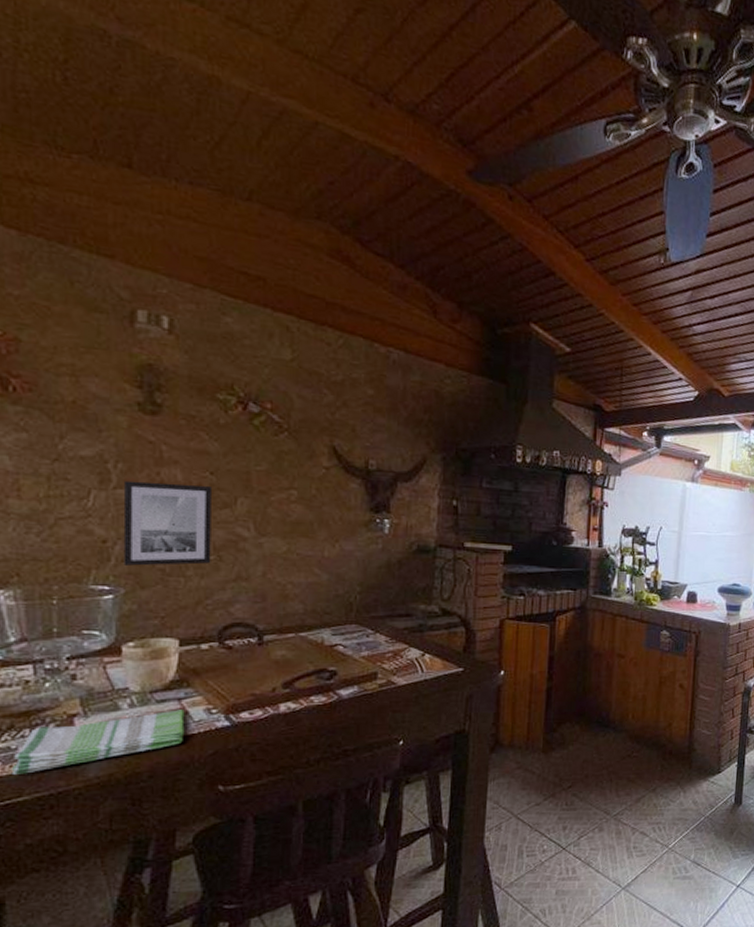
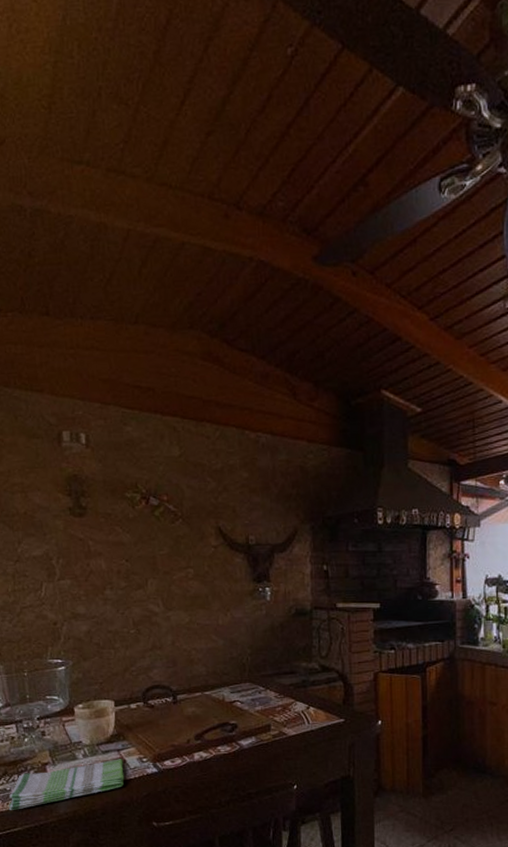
wall art: present [123,480,211,566] -> none [65,571,133,642]

